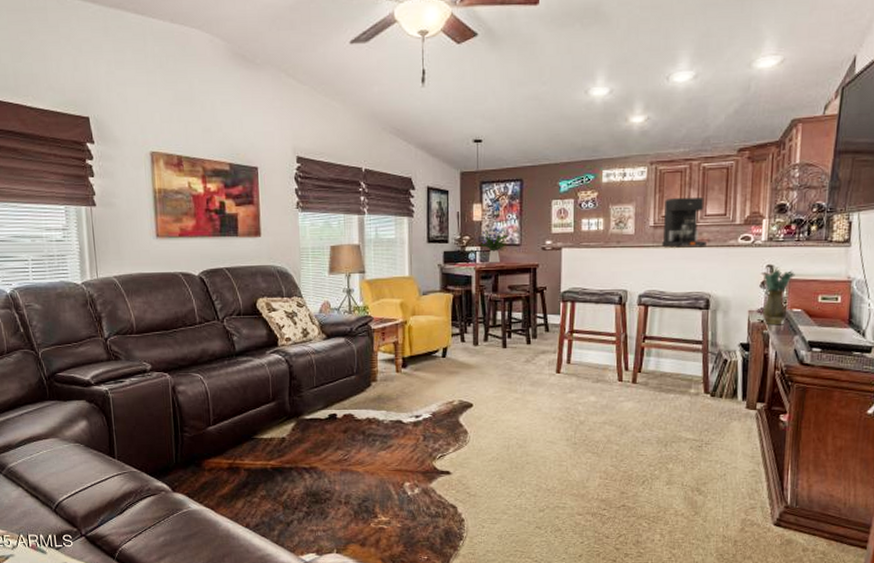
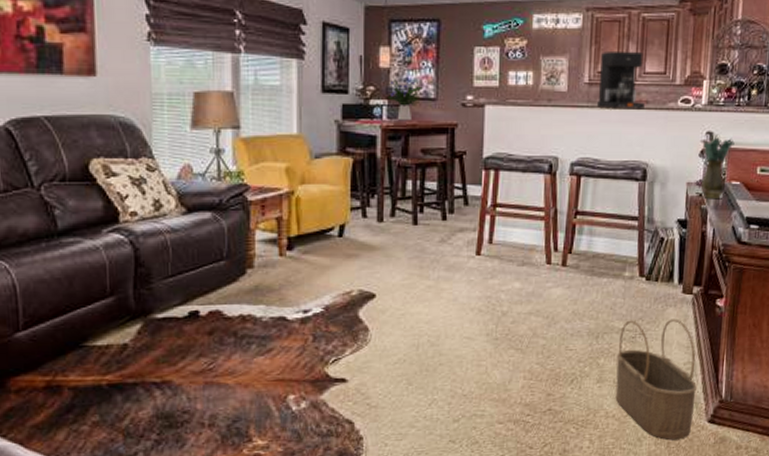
wicker basket: none [684,431,762,539] -> present [615,318,697,440]

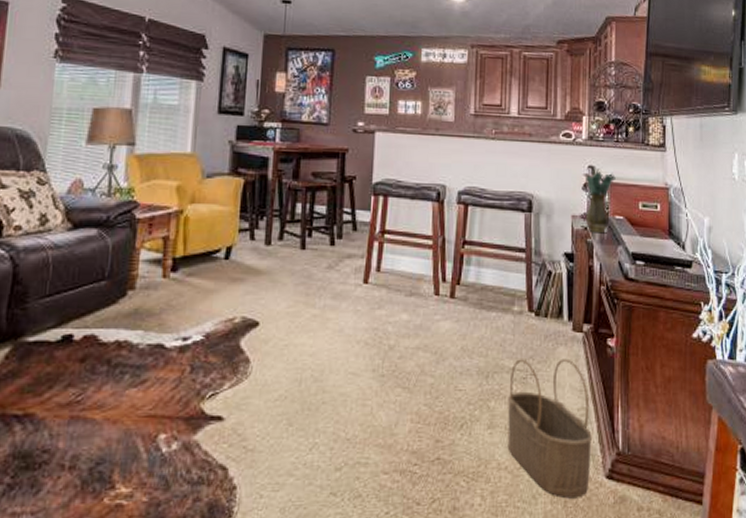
flower arrangement: present [386,77,424,121] -> none [280,101,317,144]
coffee maker: present [597,50,645,109] -> none [483,85,528,142]

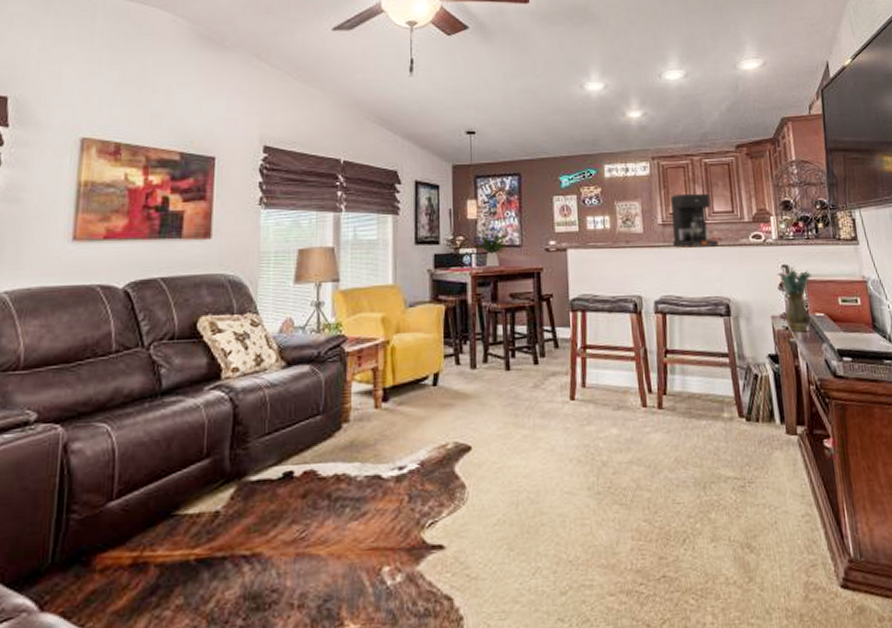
flower arrangement: none [280,101,317,144] -> present [474,227,510,268]
coffee maker: none [483,85,528,142] -> present [671,193,718,248]
wicker basket: present [507,358,592,499] -> none [727,463,824,612]

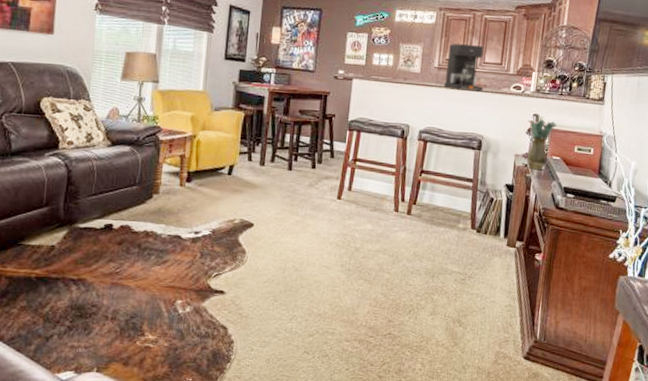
flower arrangement: present [474,227,510,268] -> none [275,51,305,87]

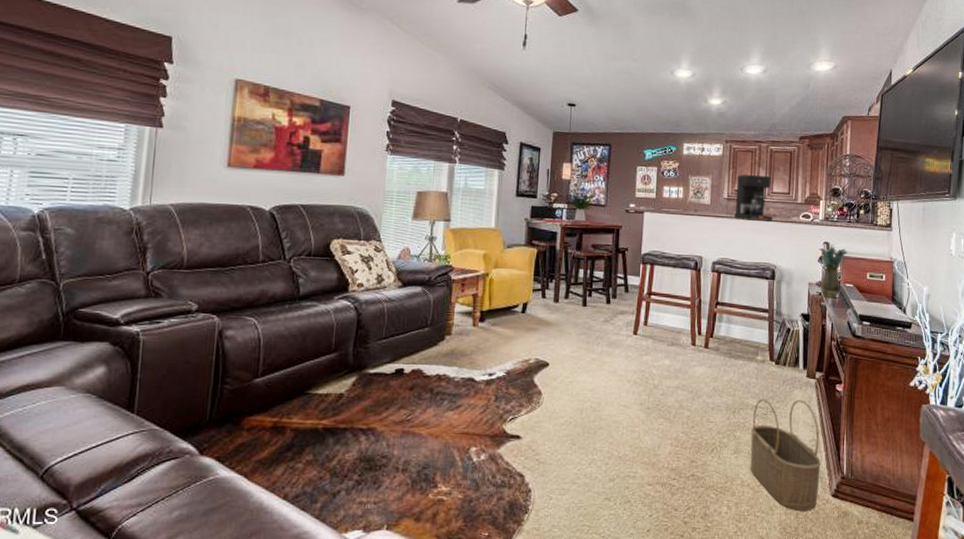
flower arrangement: none [275,51,305,87] -> present [566,187,597,222]
wicker basket: none [445,265,516,371] -> present [750,399,821,511]

